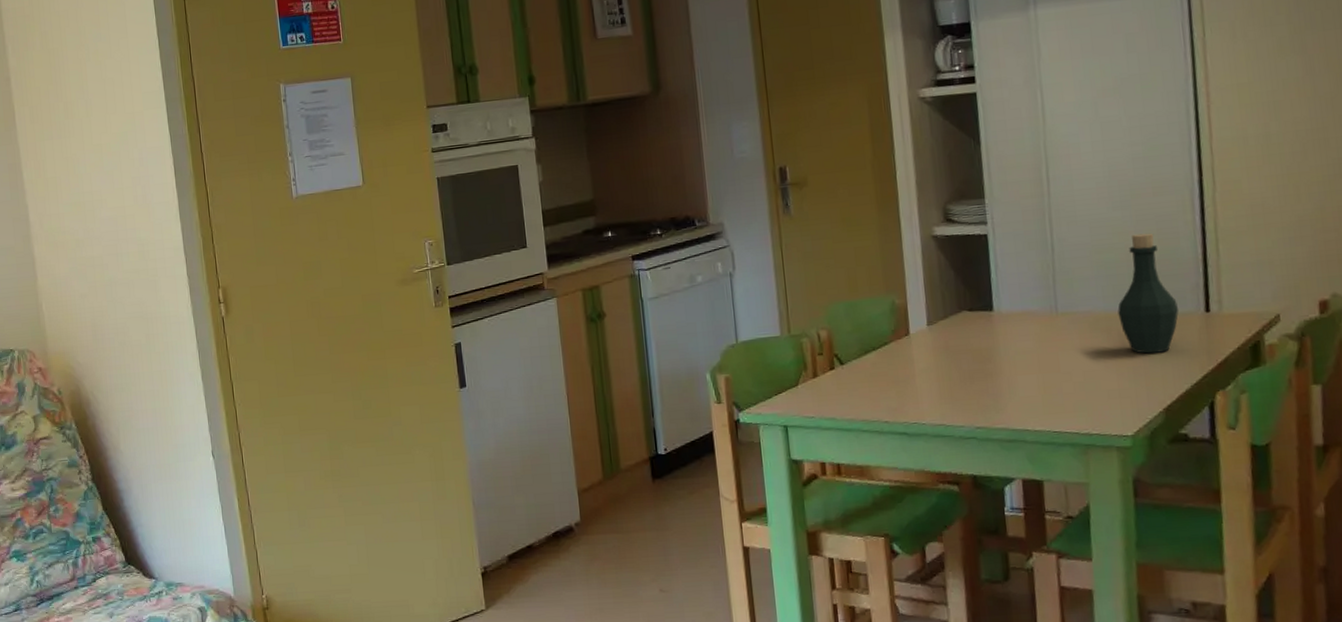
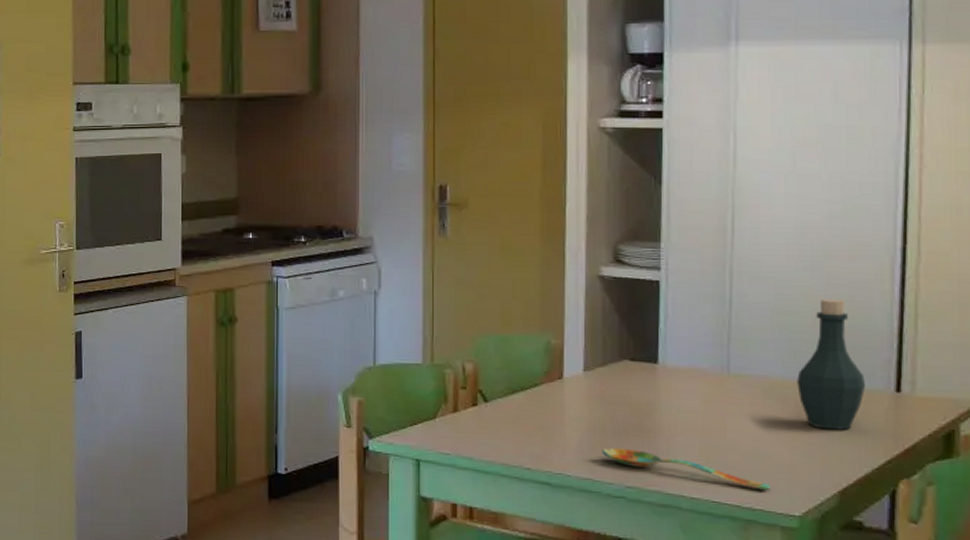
spoon: none [951,392,1104,416] -> present [601,448,770,490]

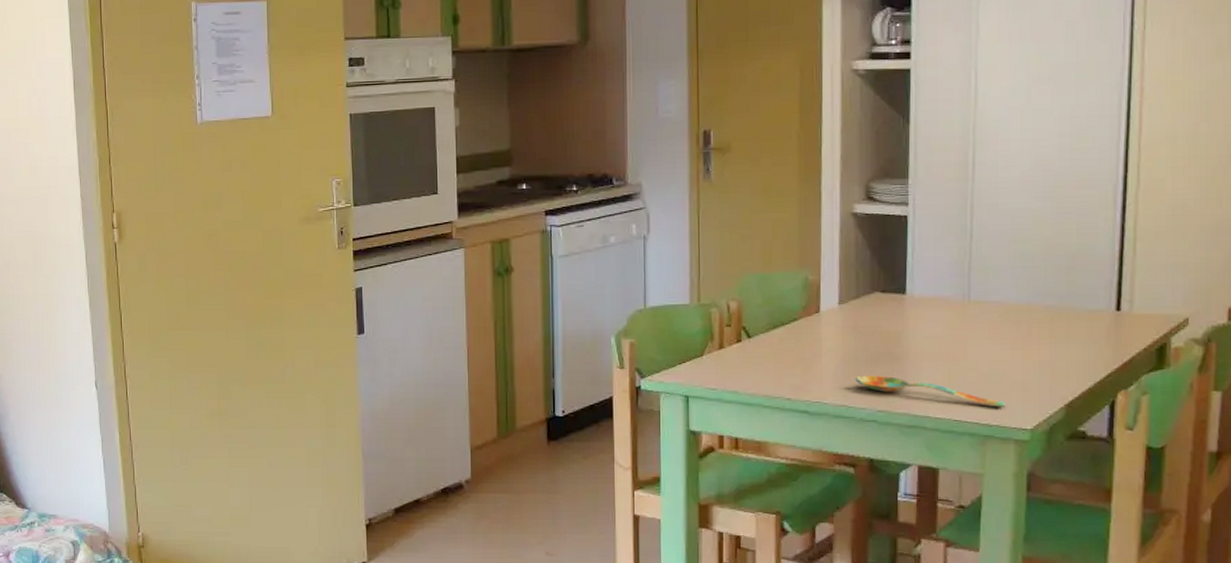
bottle: present [797,299,865,430] -> none [1030,226,1089,348]

